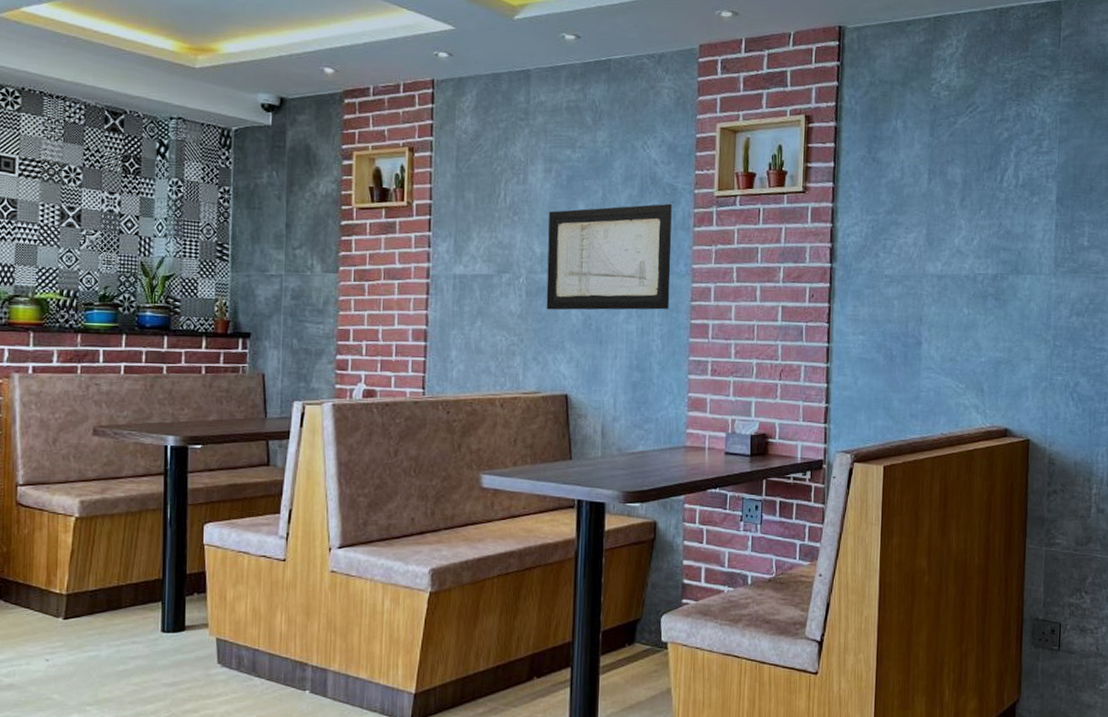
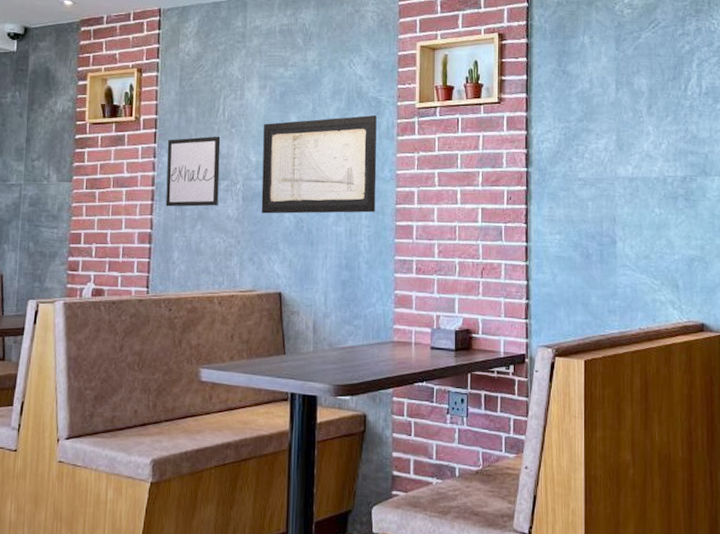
wall art: none [442,224,502,302] -> present [165,136,221,207]

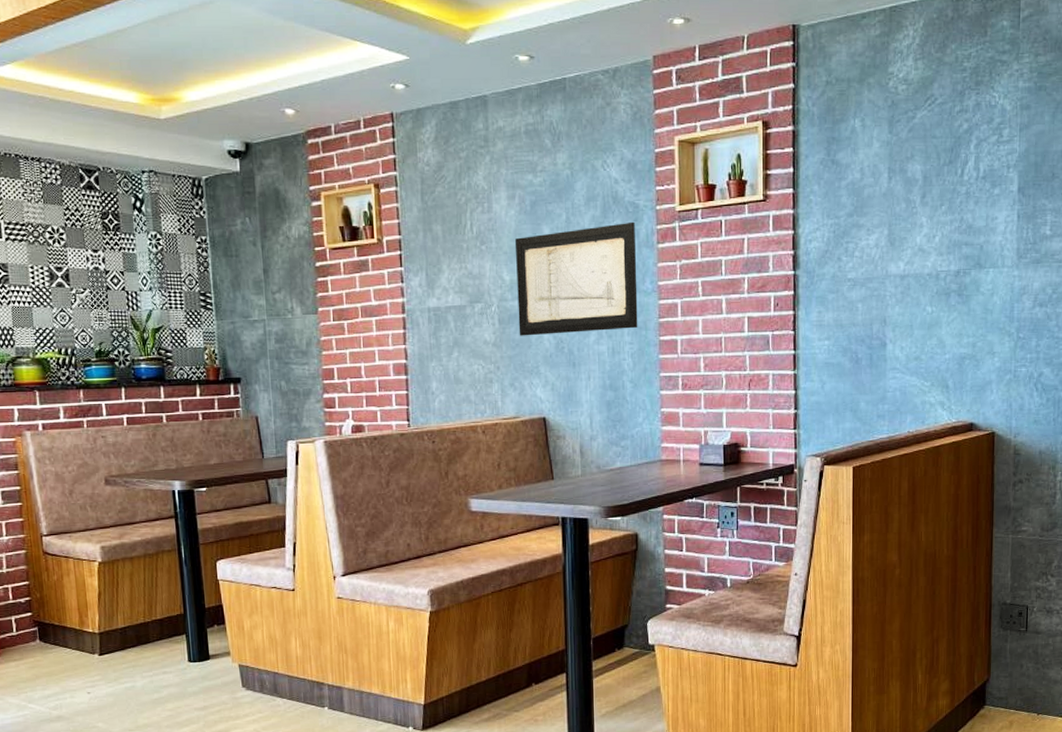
wall art: present [165,136,221,207] -> none [414,255,474,335]

